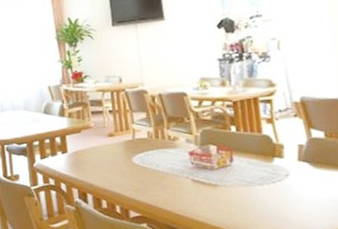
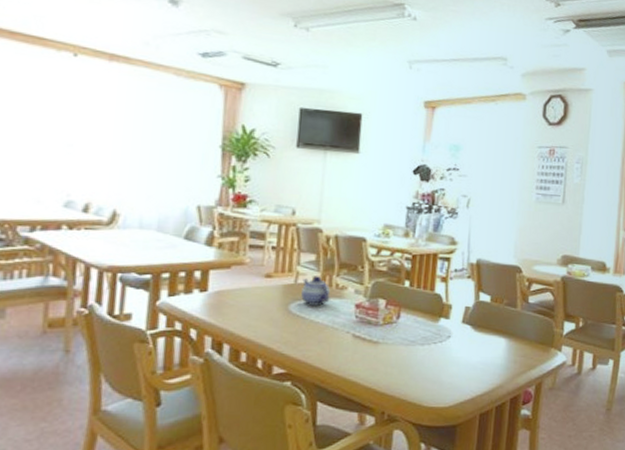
teapot: none [139,131,166,157] -> present [301,276,331,306]

